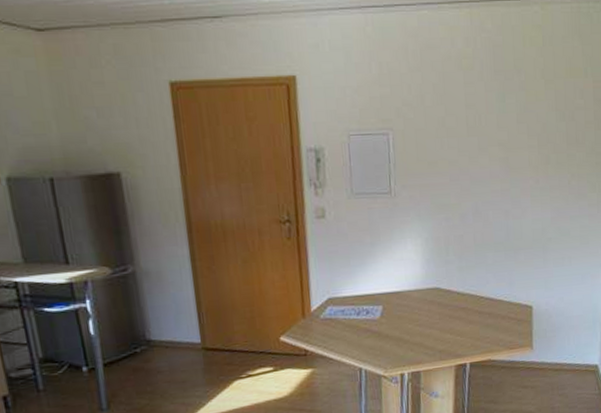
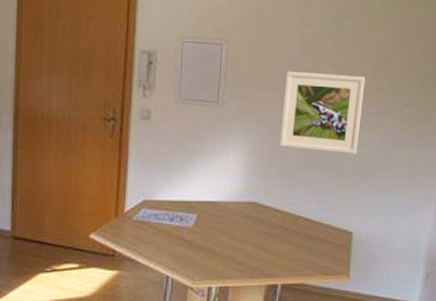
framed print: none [454,153,532,231] -> present [280,72,365,154]

